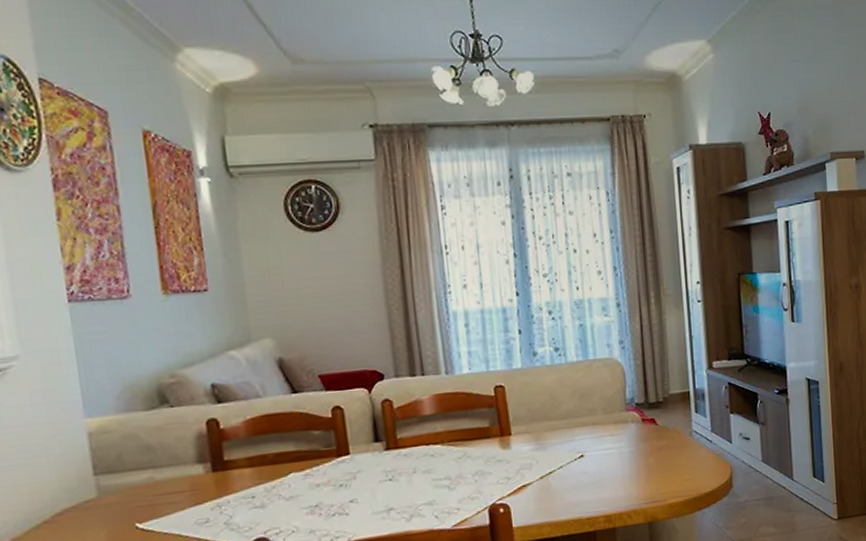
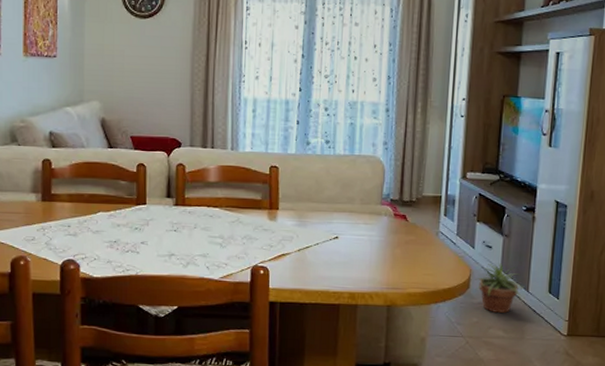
potted plant: none [736,454,789,509] -> present [474,263,525,313]

